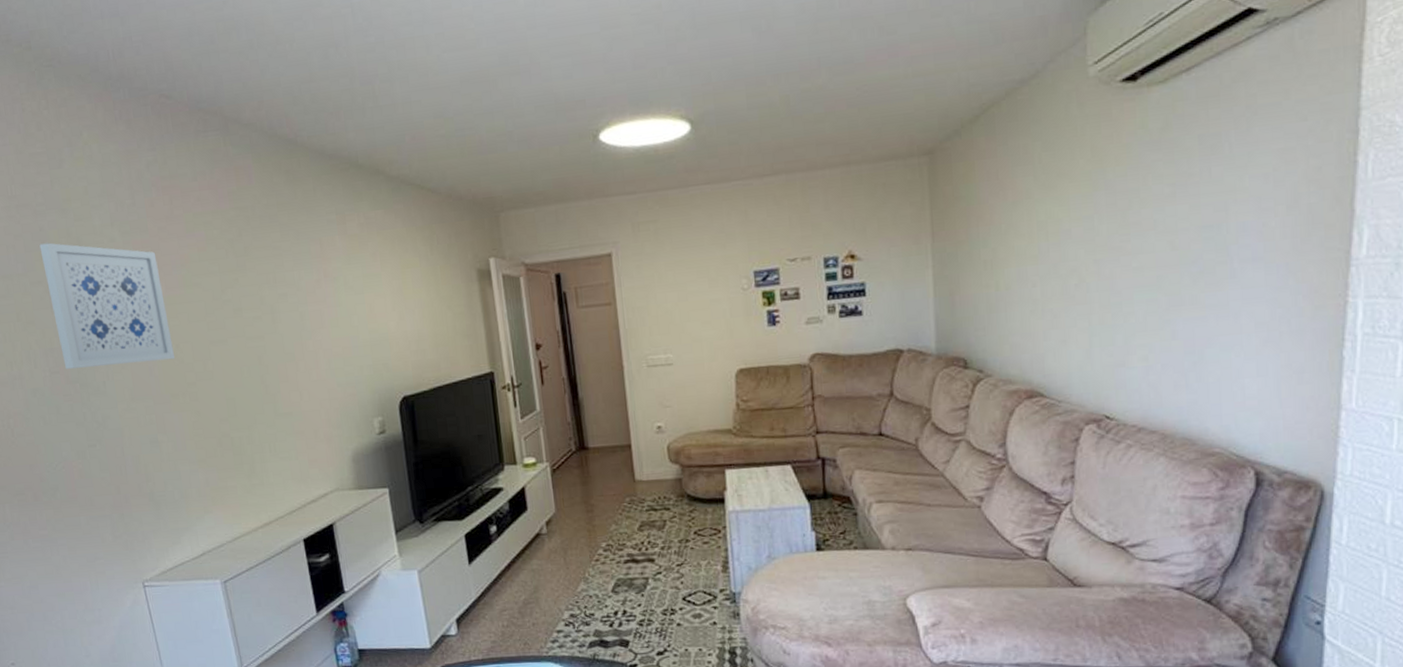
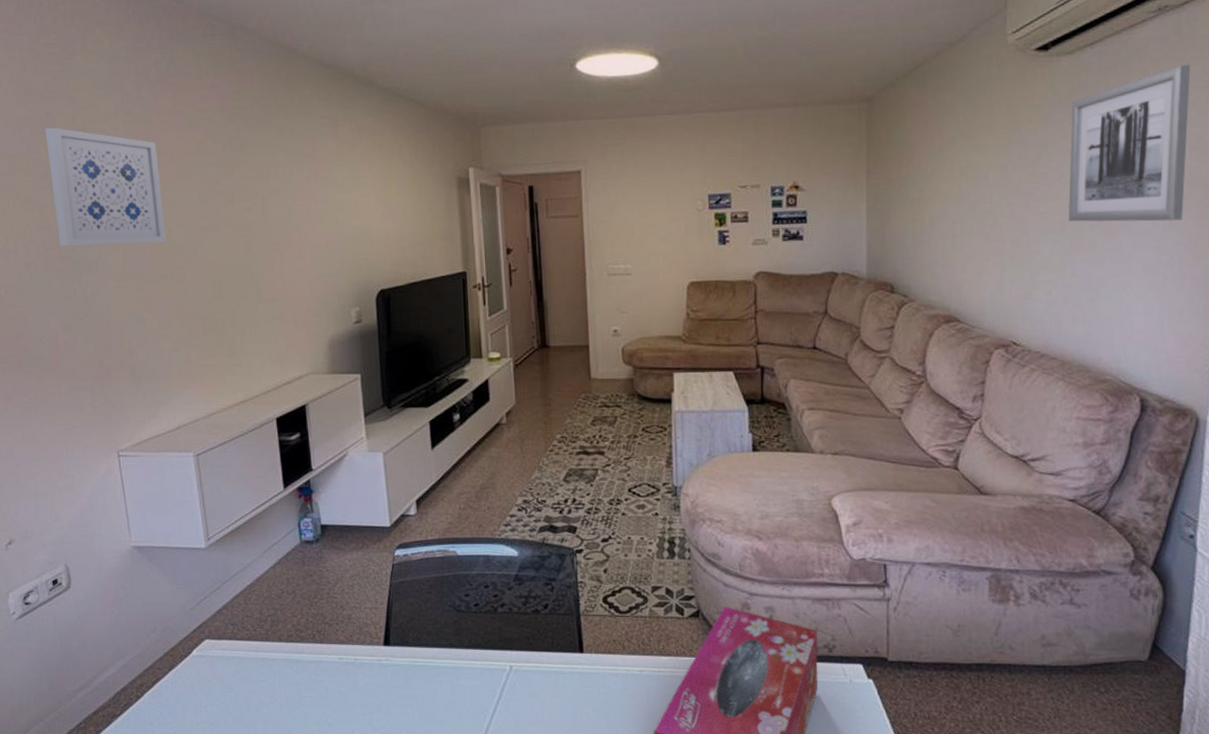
wall art: none [1165,85,1307,276] -> present [1068,64,1191,222]

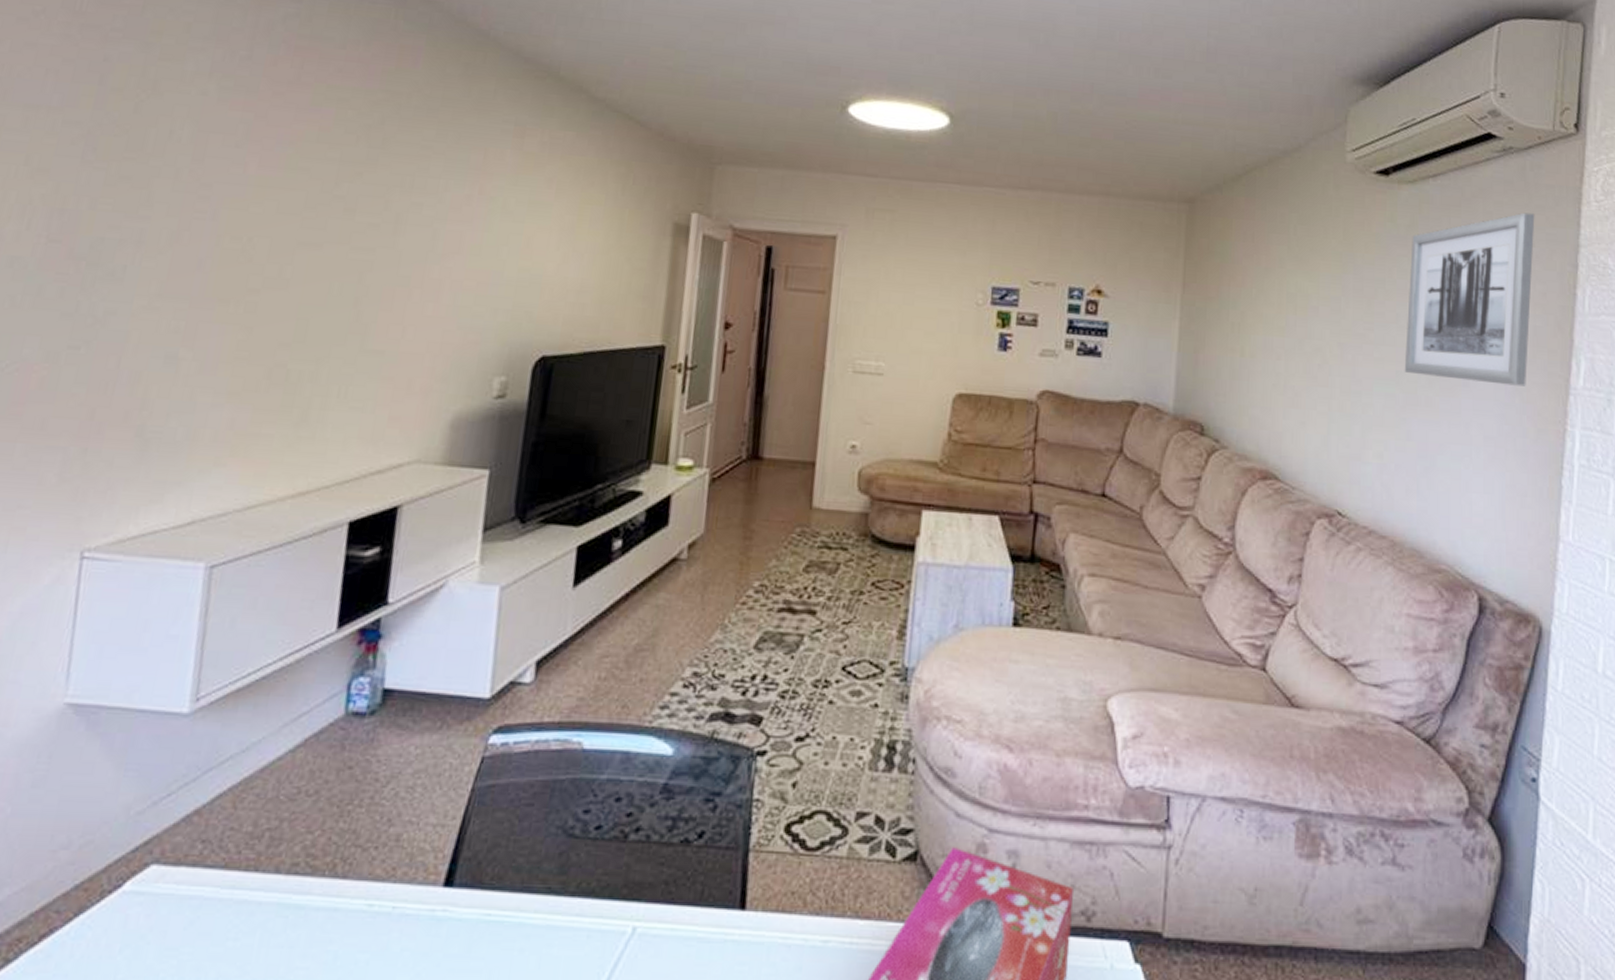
wall art: present [45,127,166,246] -> none [73,76,259,255]

